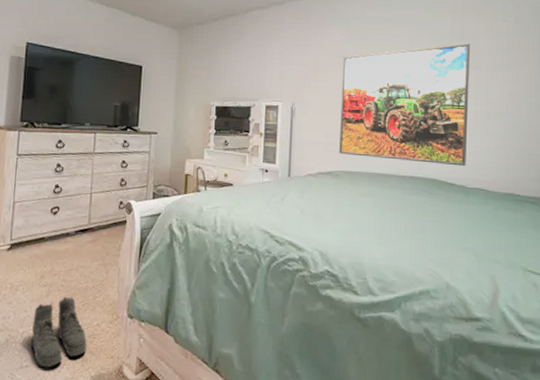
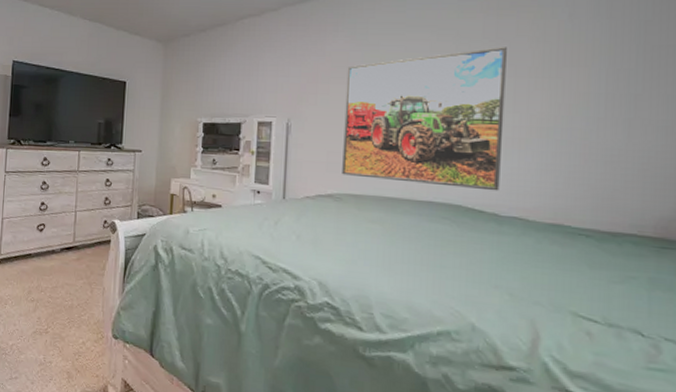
boots: present [31,296,87,368] -> none [20,312,73,382]

